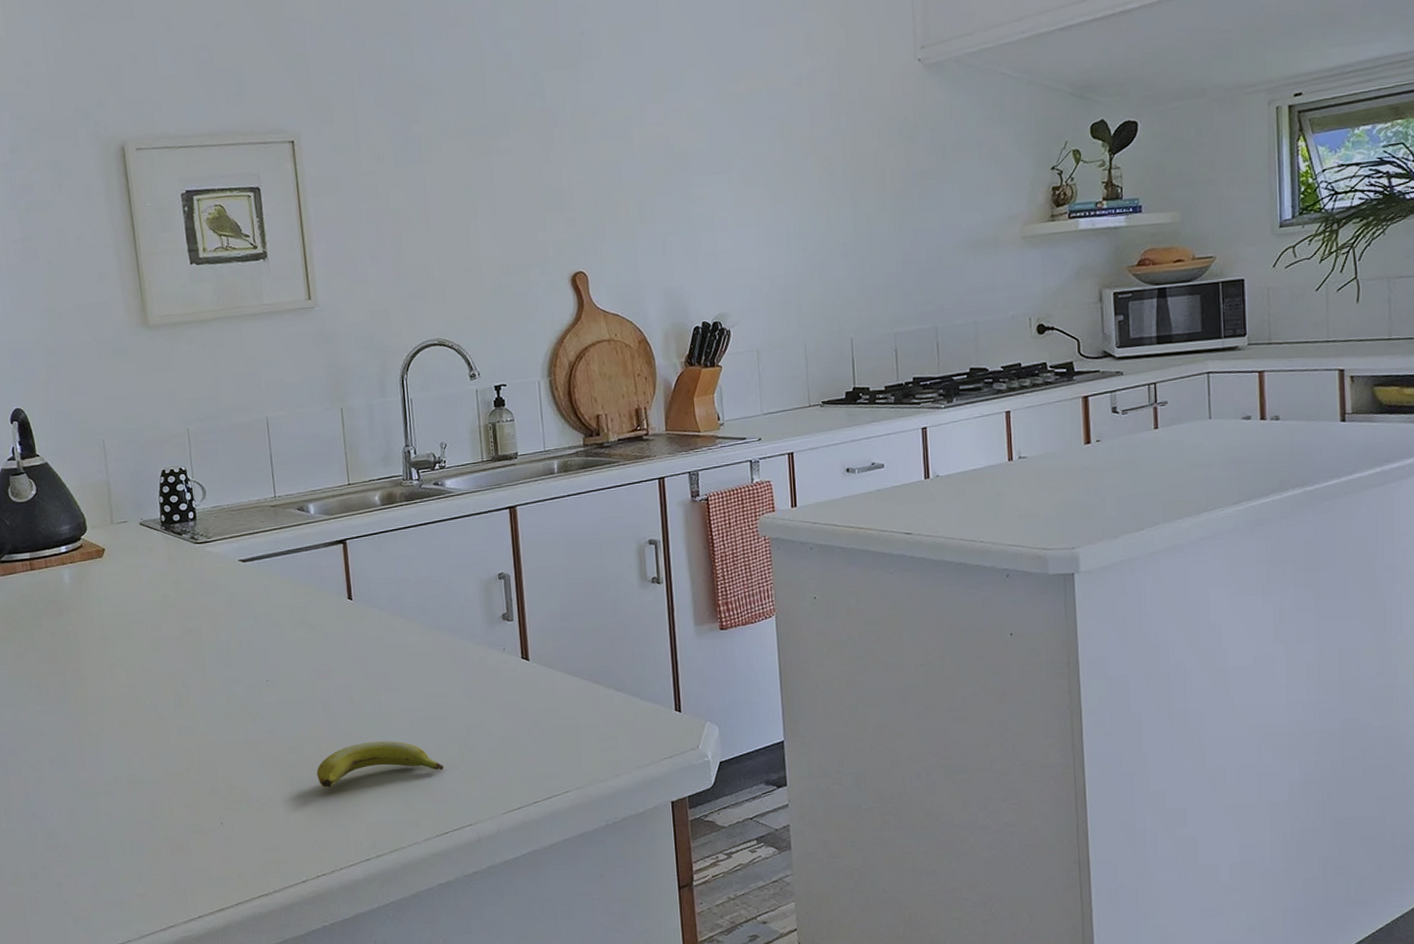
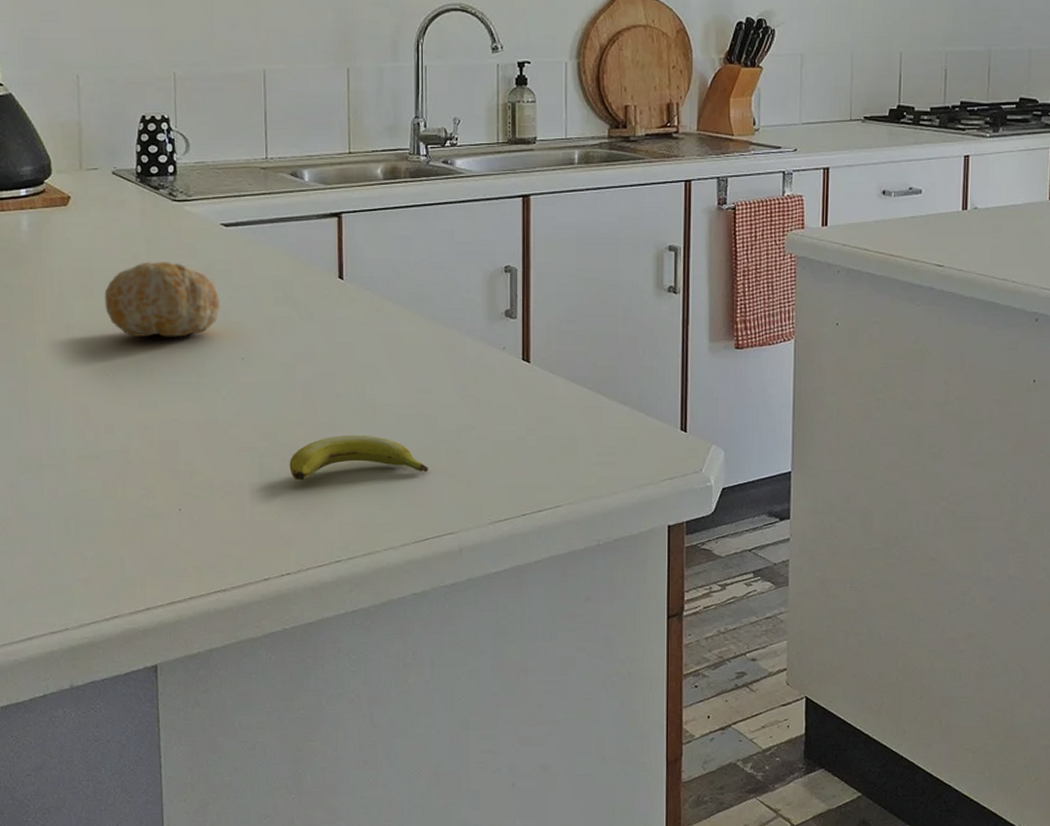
fruit: none [140,599,245,670] -> present [104,262,221,338]

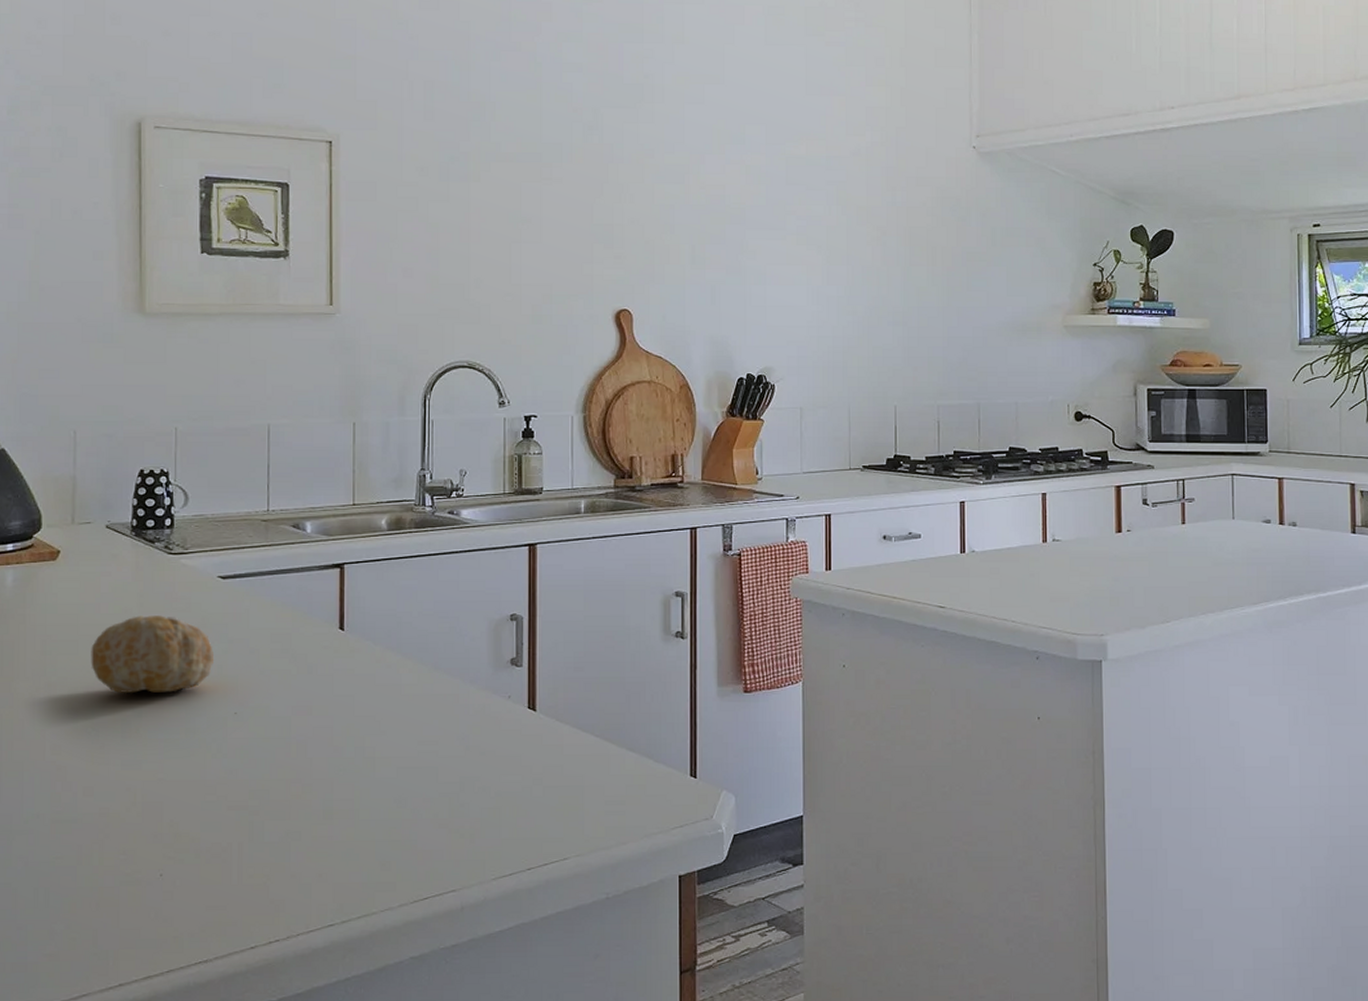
banana: present [289,434,428,481] -> none [281,789,429,840]

